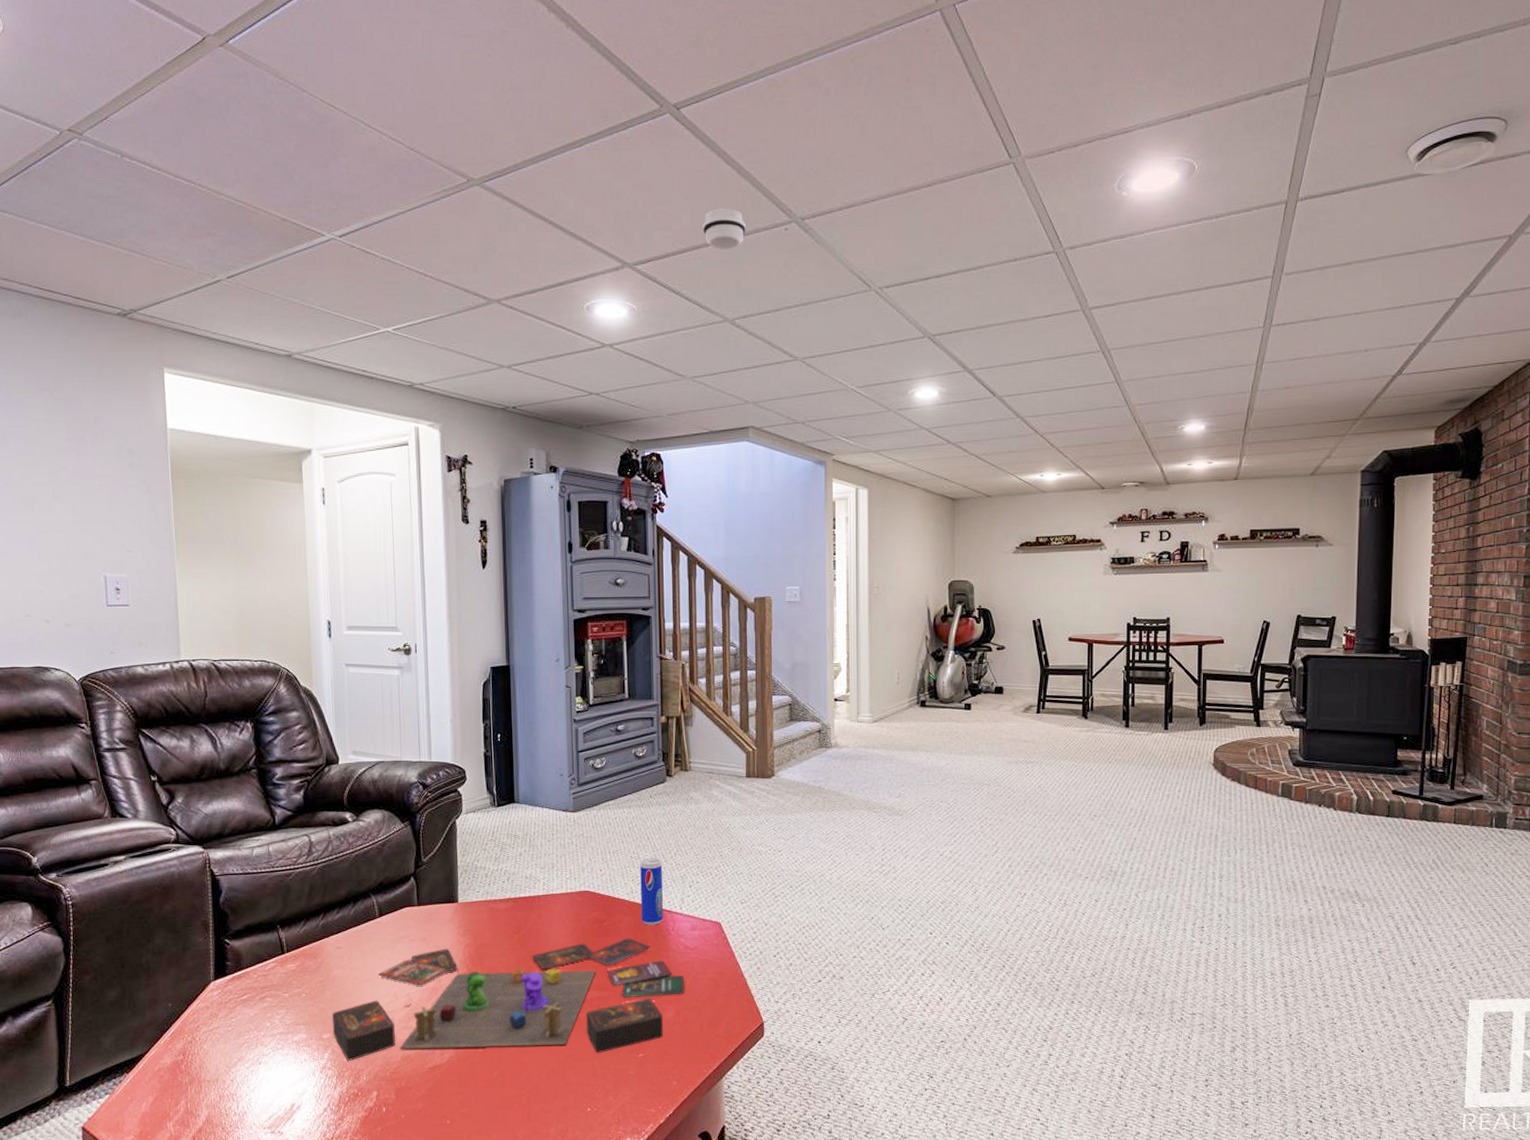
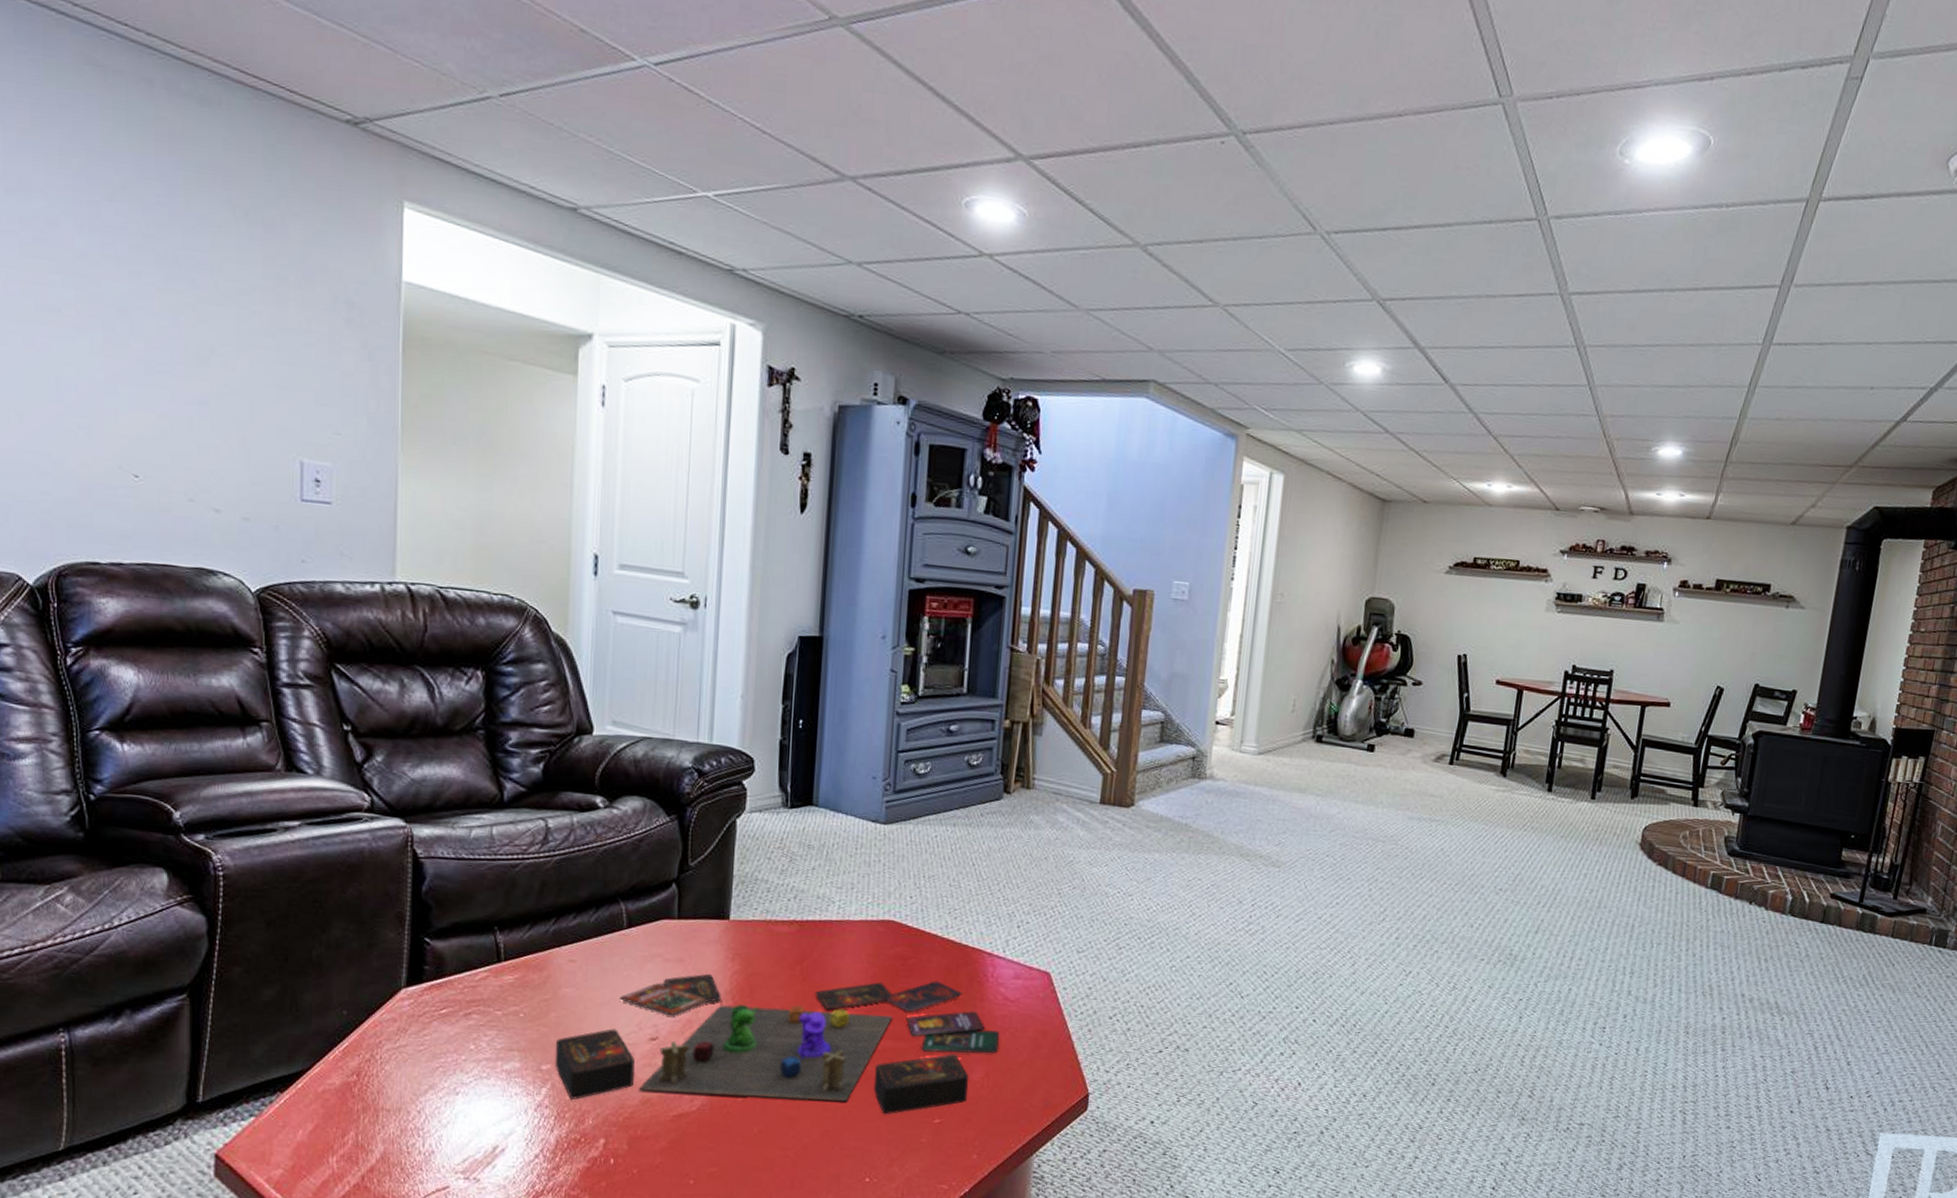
beverage can: present [640,858,663,925] -> none [955,888,987,969]
smoke detector: present [702,208,747,250] -> none [1119,103,1175,158]

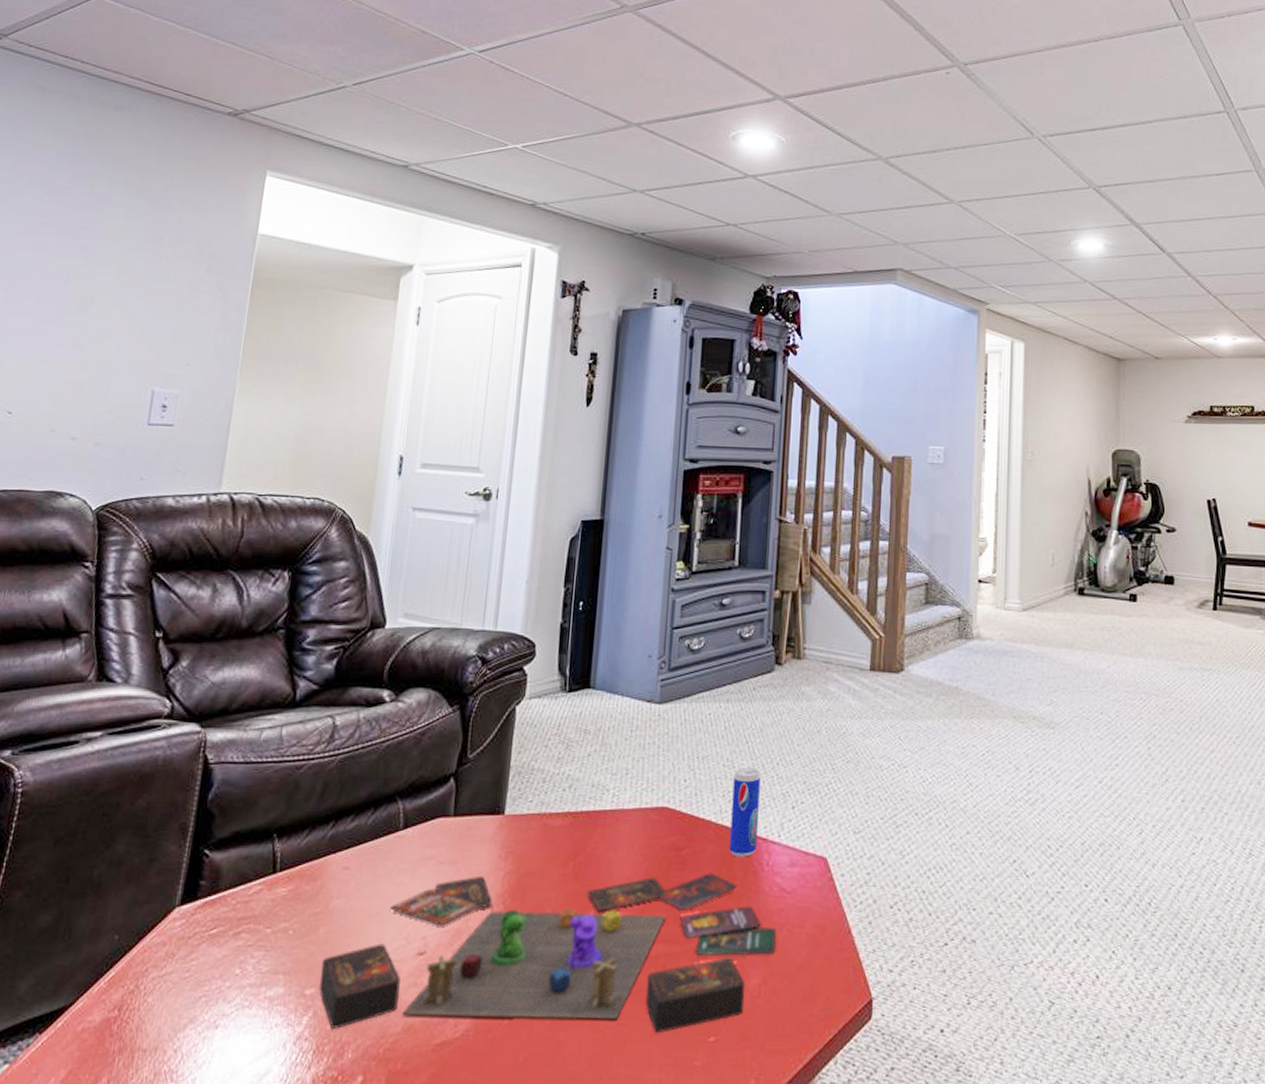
beverage can: none [955,888,987,969] -> present [729,768,761,857]

